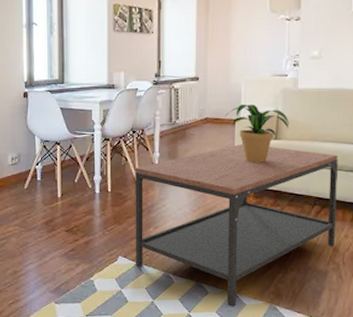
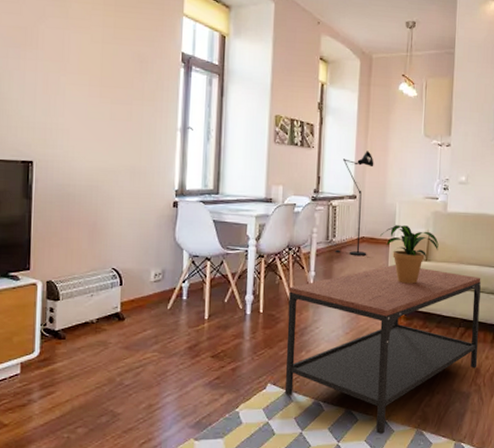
floor lamp: none [176,32,216,137] -> present [333,151,374,257]

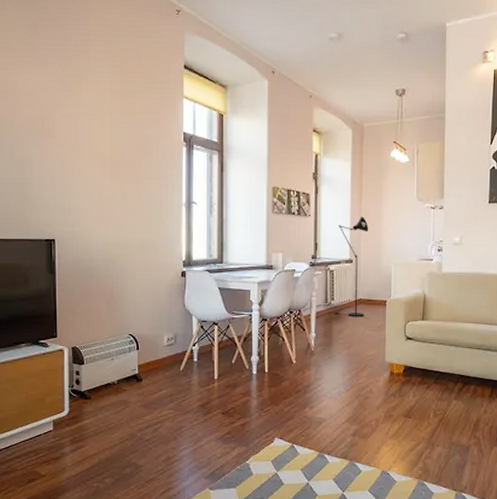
coffee table: present [285,265,481,435] -> none [291,325,478,485]
potted plant: present [379,225,439,284] -> none [376,287,434,342]

